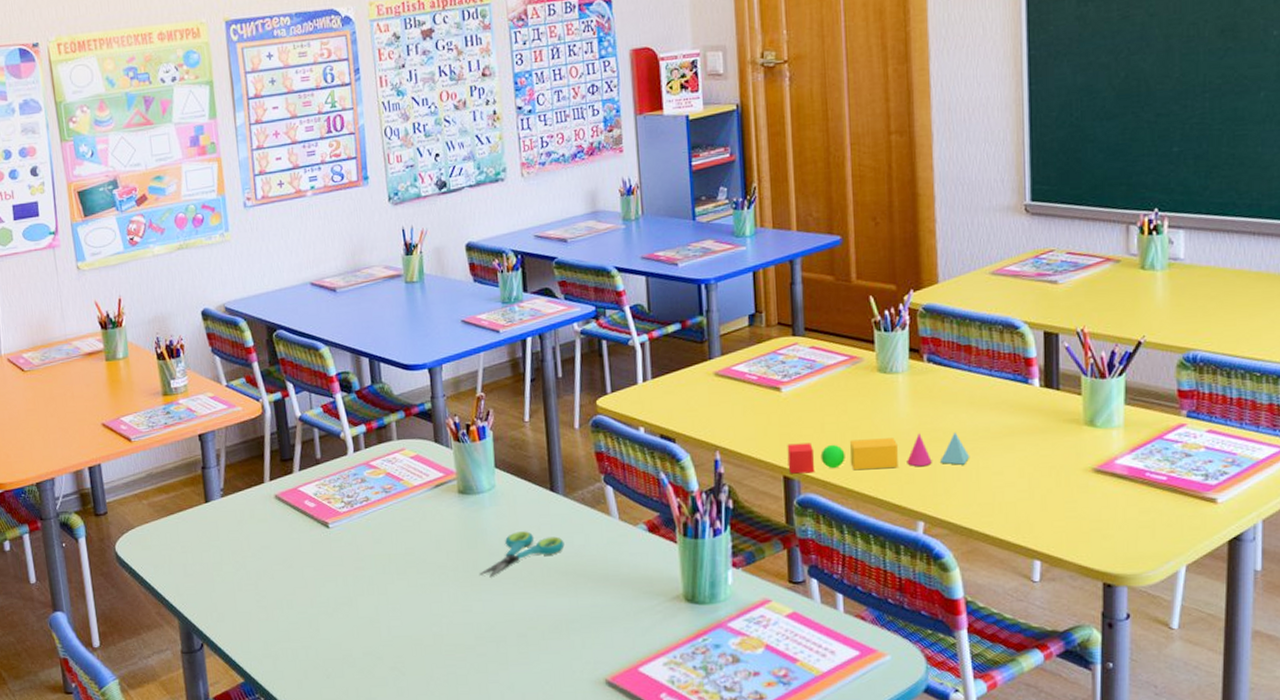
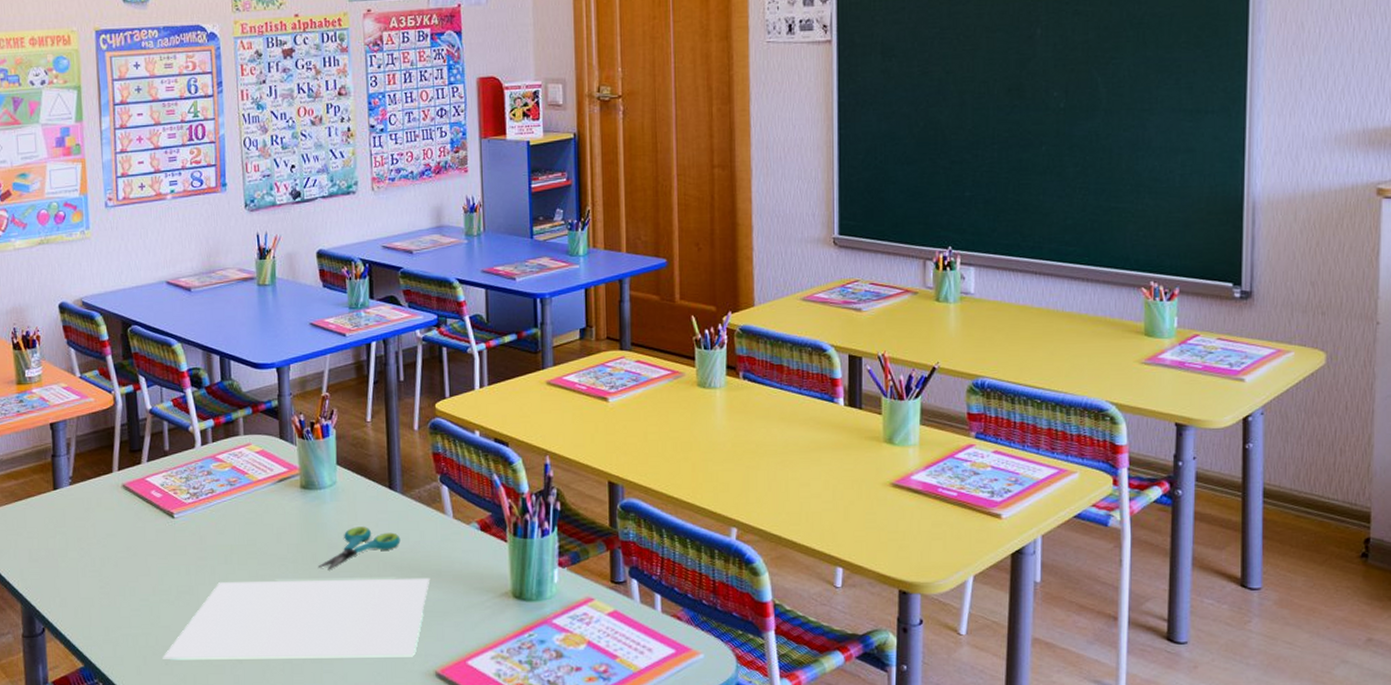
paper sheet: none [324,582,597,673] -> present [163,577,430,659]
toy blocks: present [787,433,970,474] -> none [612,445,780,480]

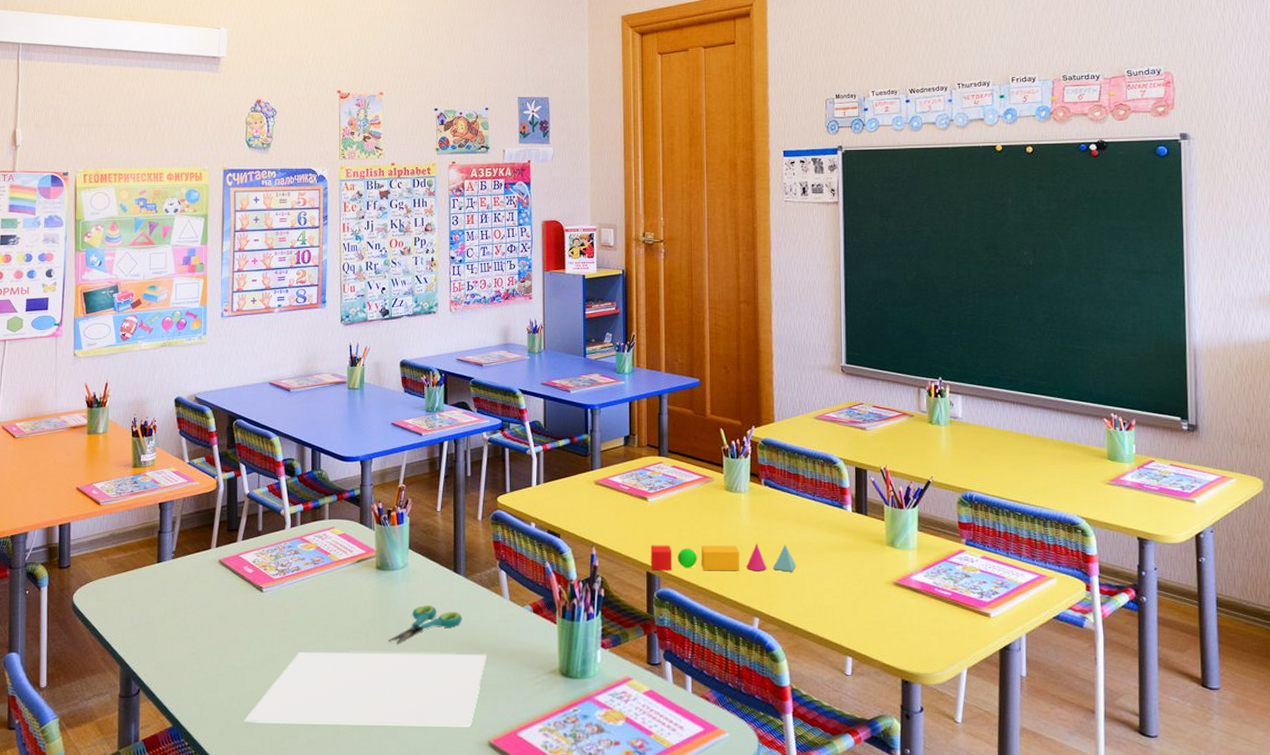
toy blocks: none [612,445,780,480] -> present [650,543,797,572]

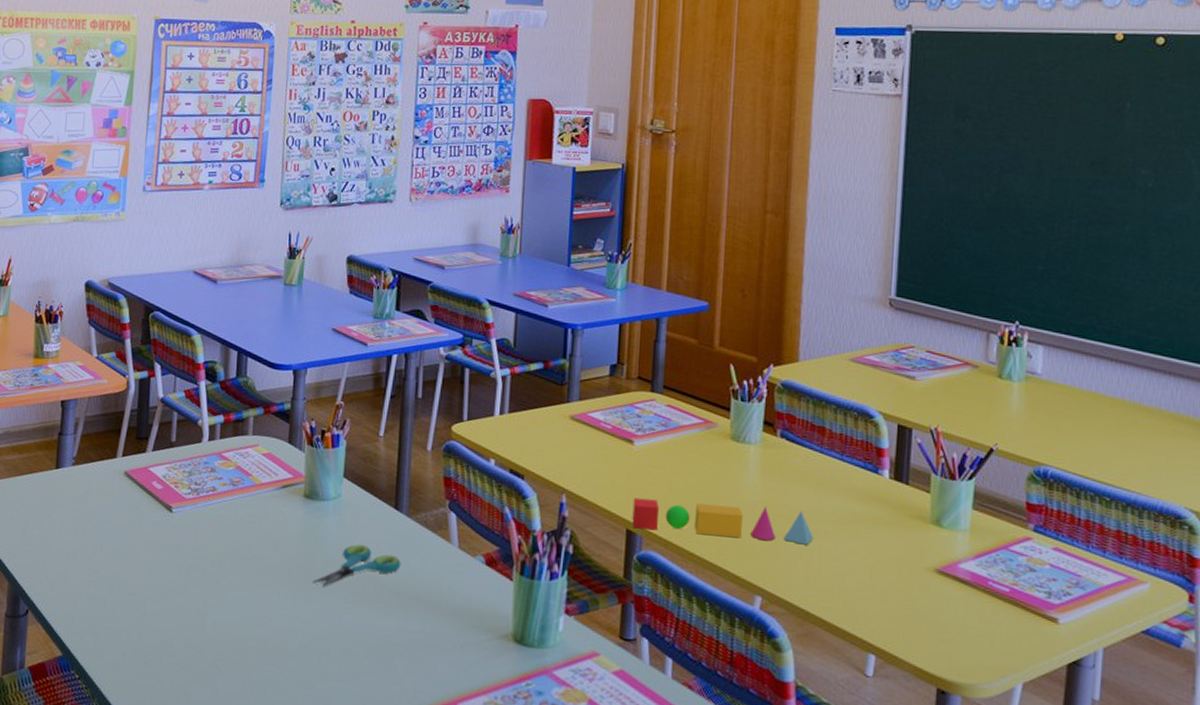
paper sheet: present [244,652,487,726] -> none [143,585,428,690]

